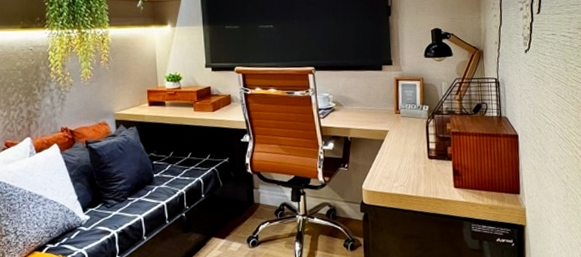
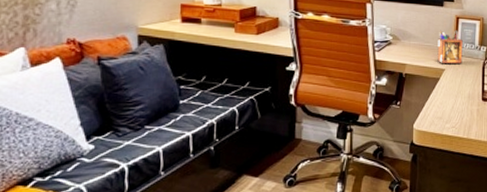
desk organizer: none [379,92,406,125] -> present [437,30,463,64]

